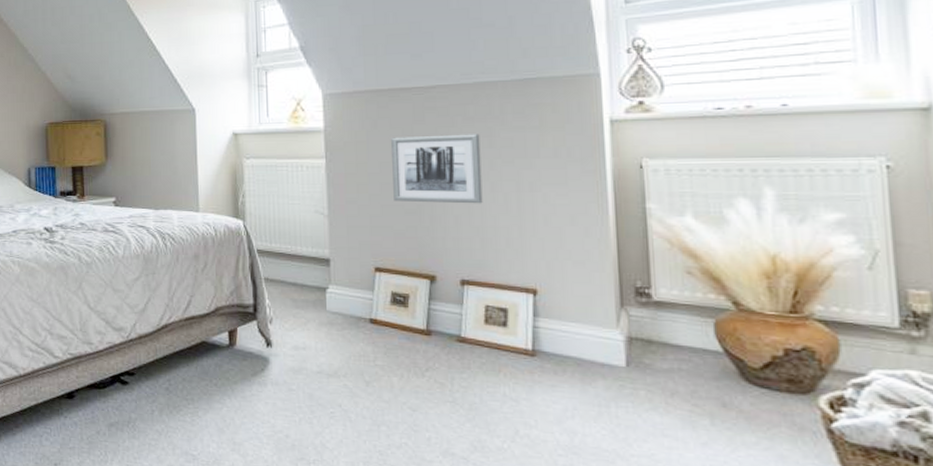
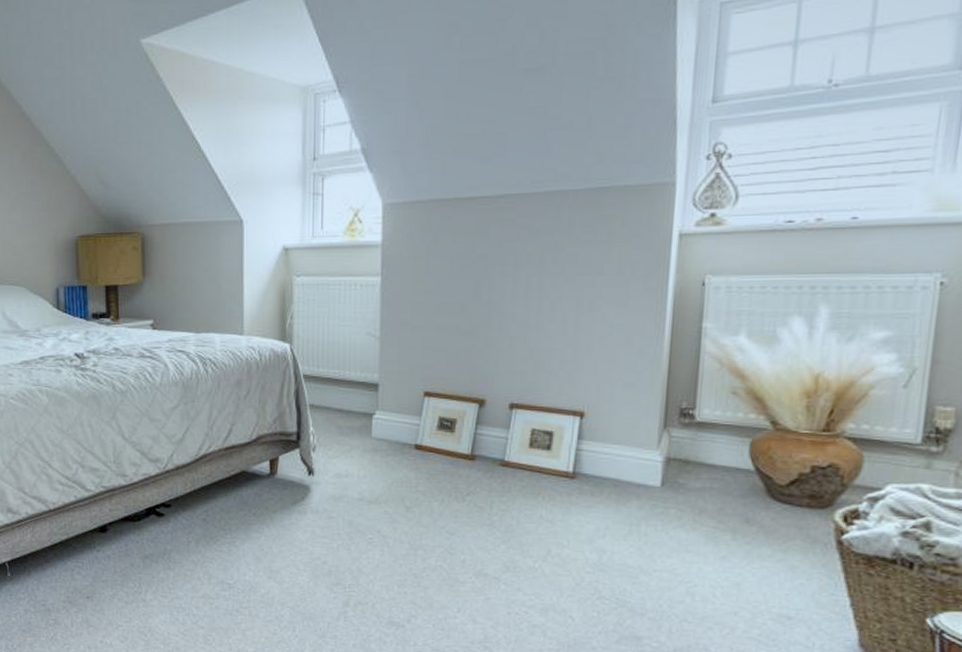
wall art: present [391,134,483,204] -> none [449,248,545,324]

